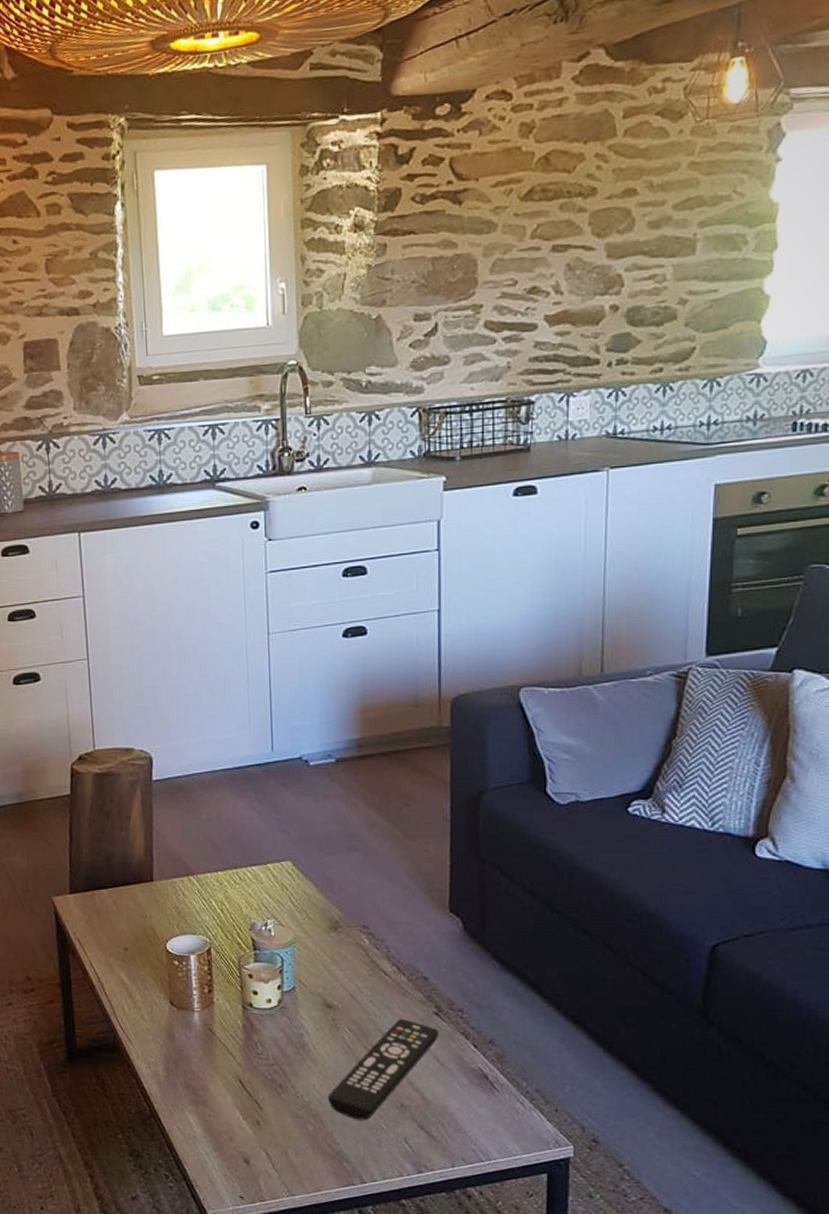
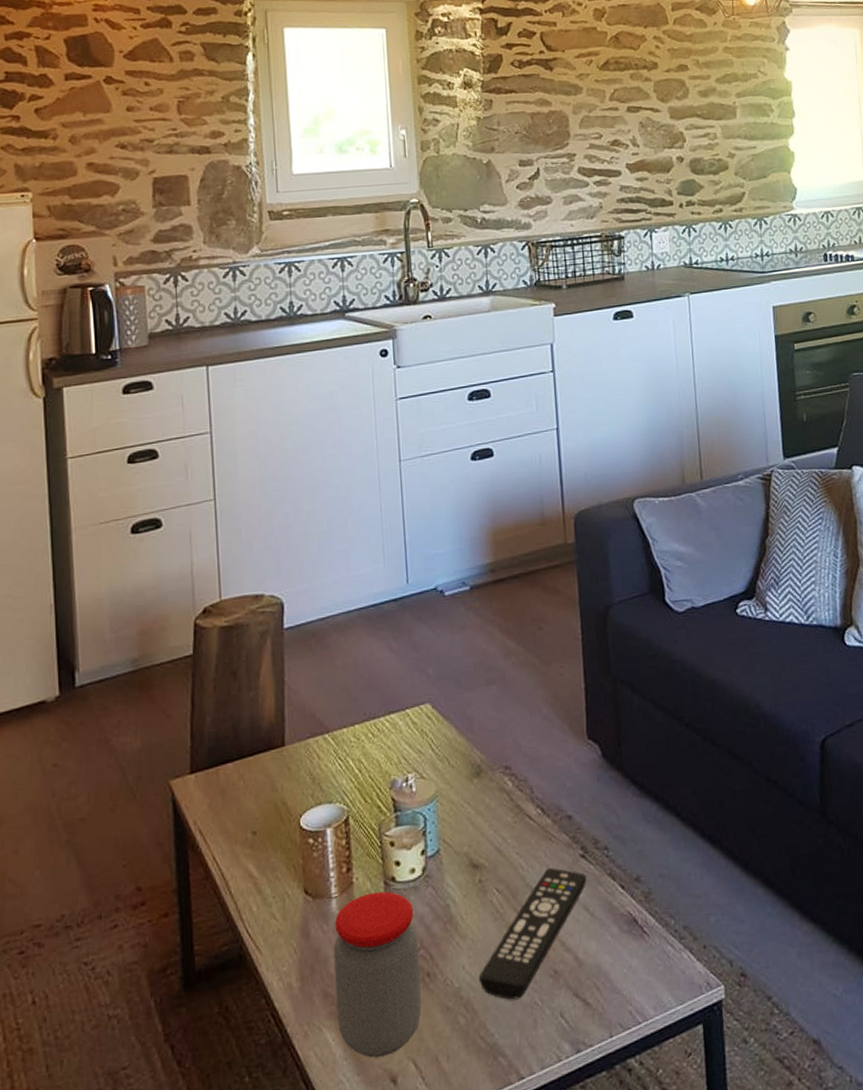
jar: none [195,1013,274,1142] -> present [333,891,422,1058]

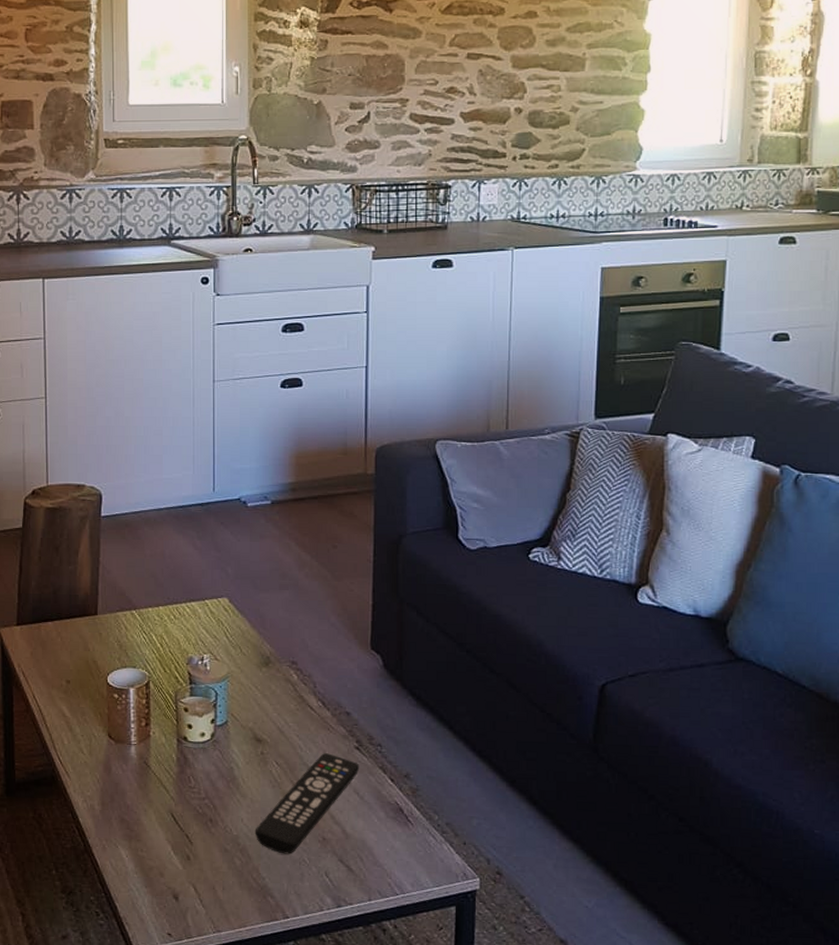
jar: present [333,891,422,1058] -> none [131,746,204,877]

